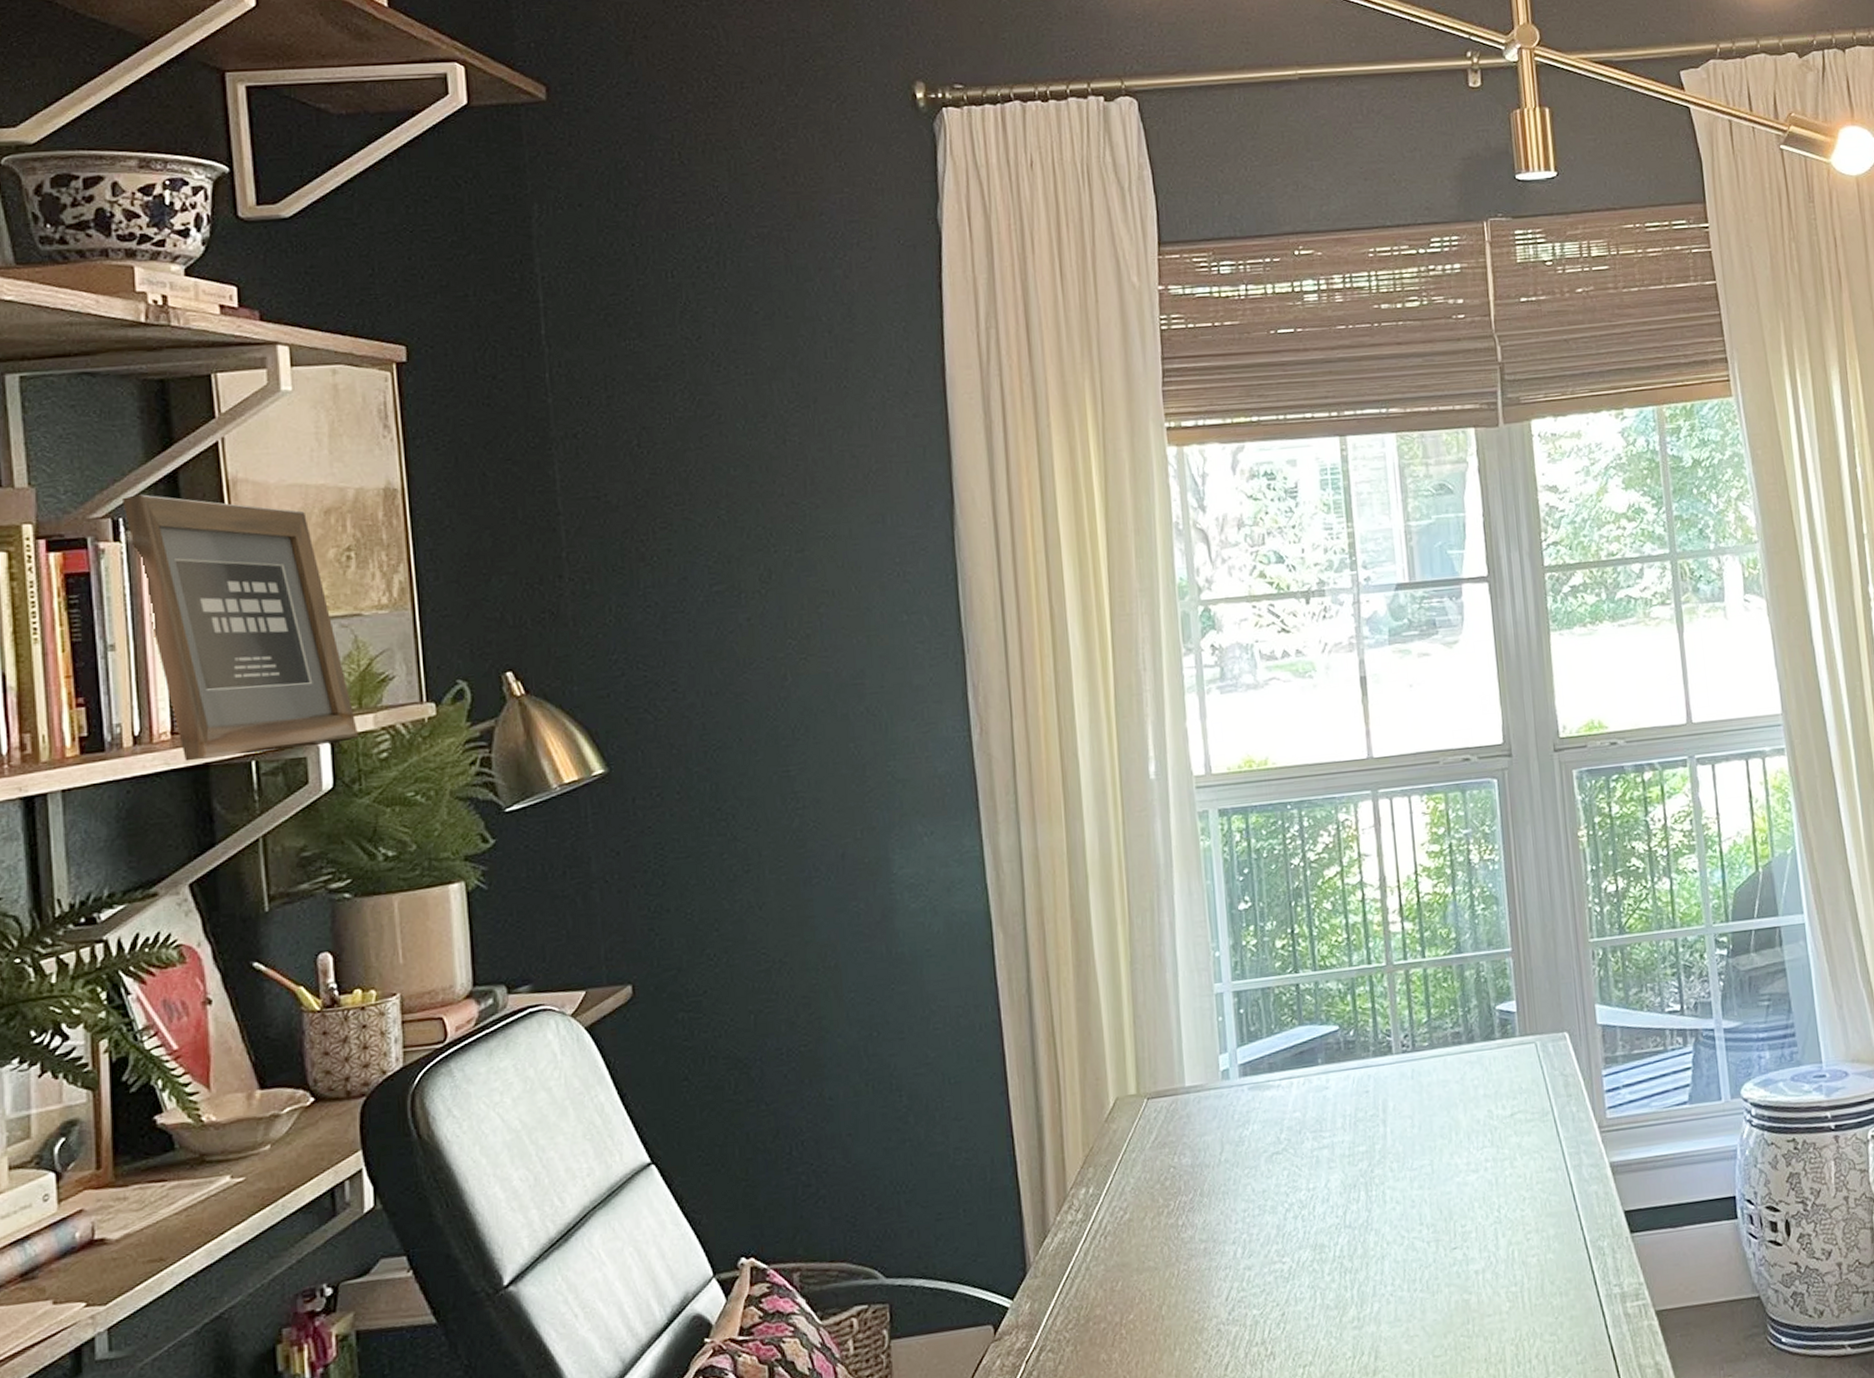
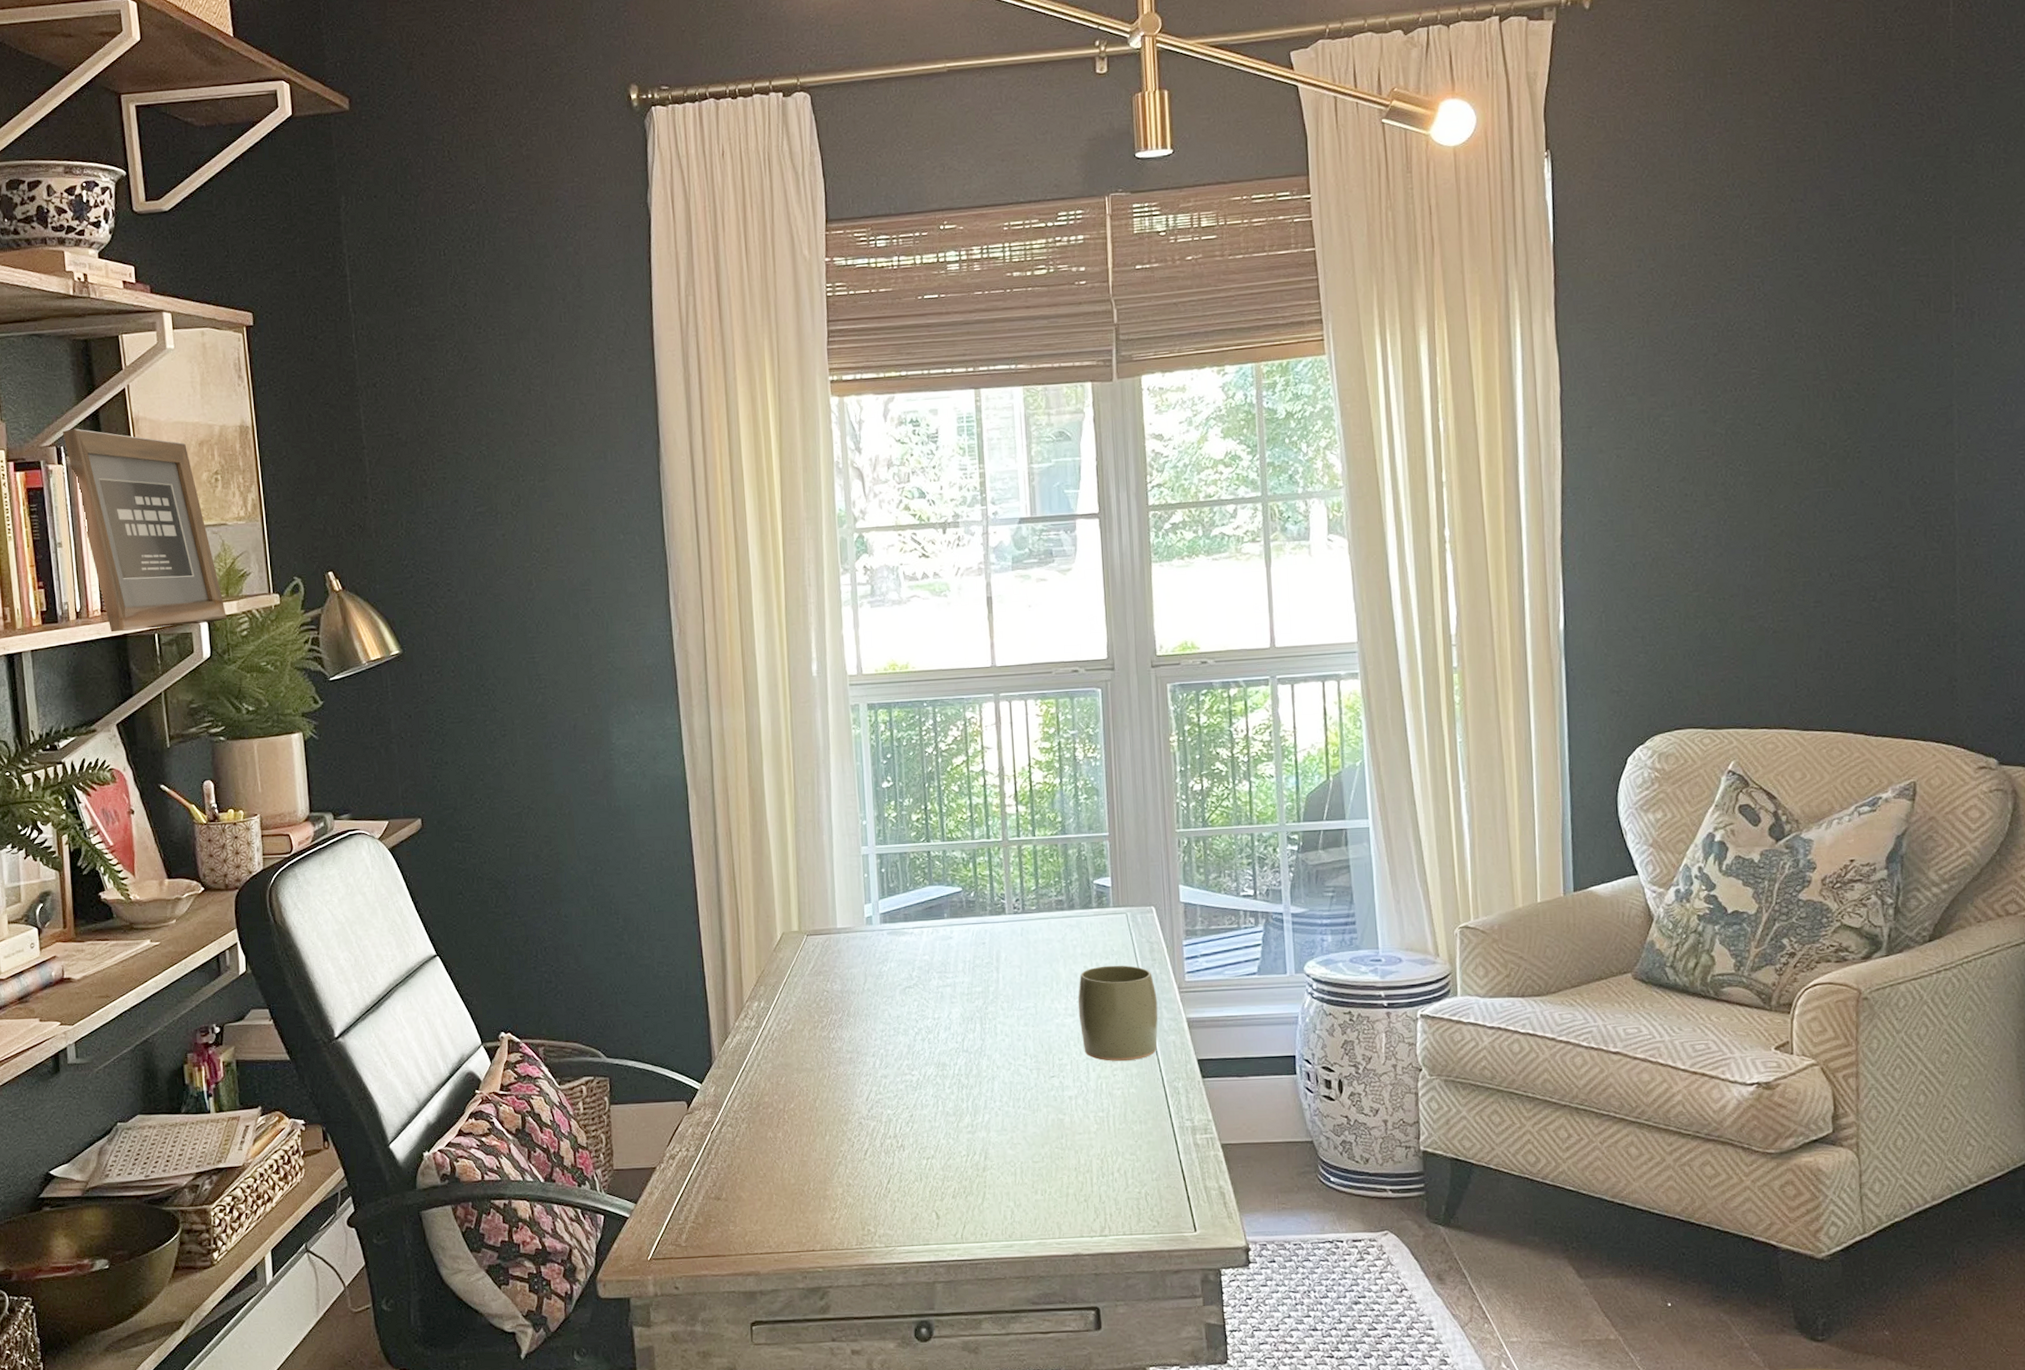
mug: none [1481,1105,1577,1223] -> present [1077,965,1159,1062]

